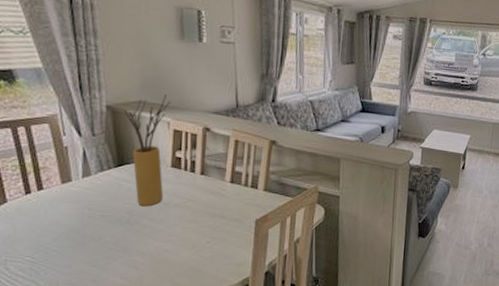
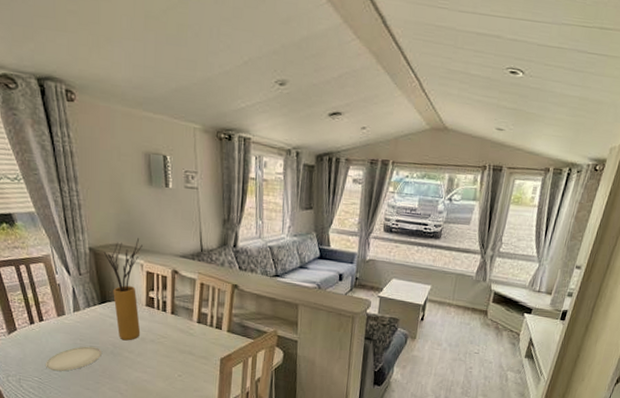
plate: none [42,216,115,247] -> present [46,346,102,371]

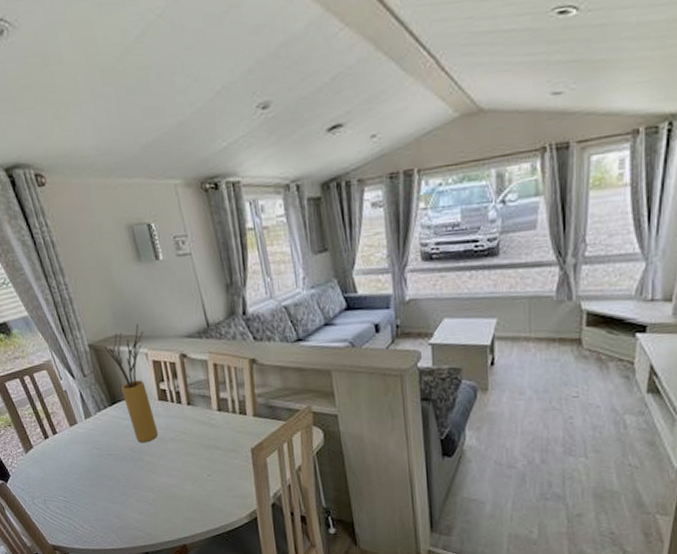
plate: present [46,346,102,371] -> none [67,455,122,487]

